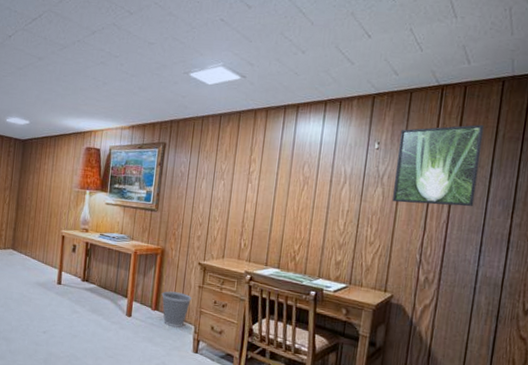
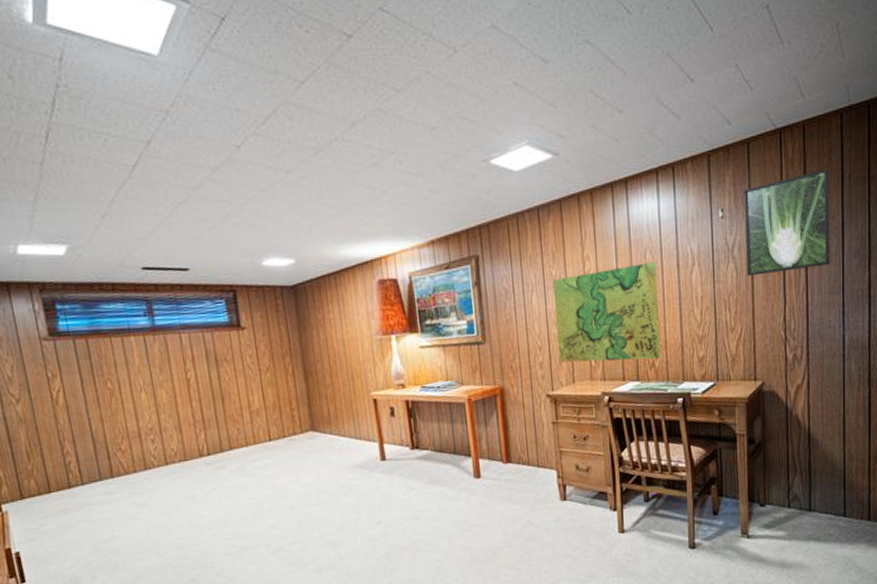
wastebasket: present [161,291,192,328] -> none [511,434,548,478]
map: none [213,172,312,254] -> present [552,261,661,363]

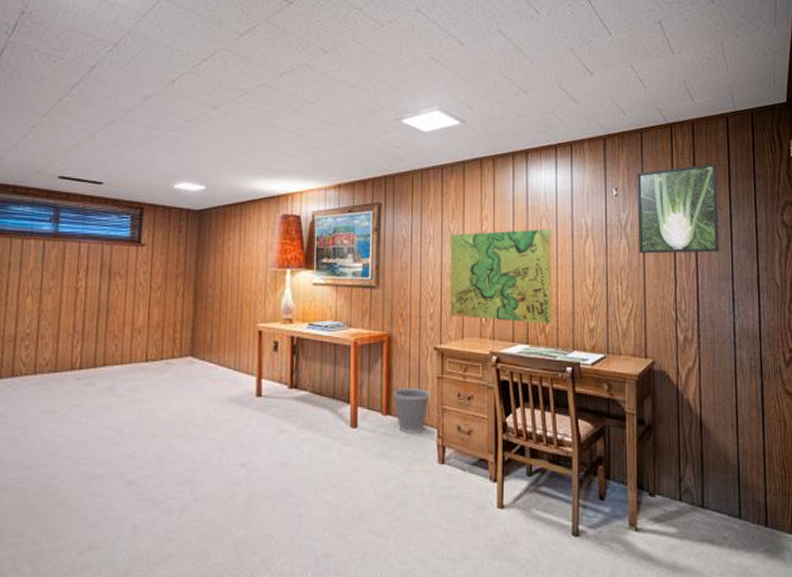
wastebasket: none [511,434,548,478] -> present [393,388,431,433]

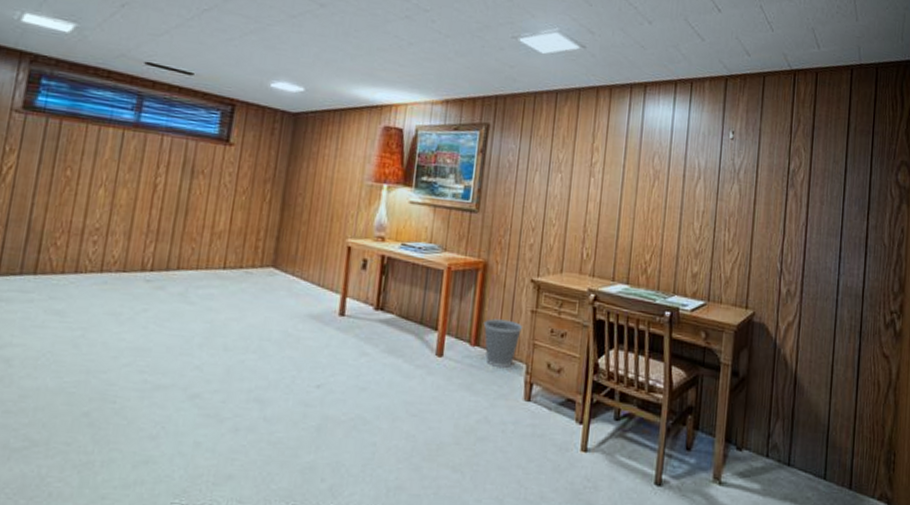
map: present [449,228,552,324] -> none [549,162,663,265]
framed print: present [636,163,719,254] -> none [750,115,837,207]

